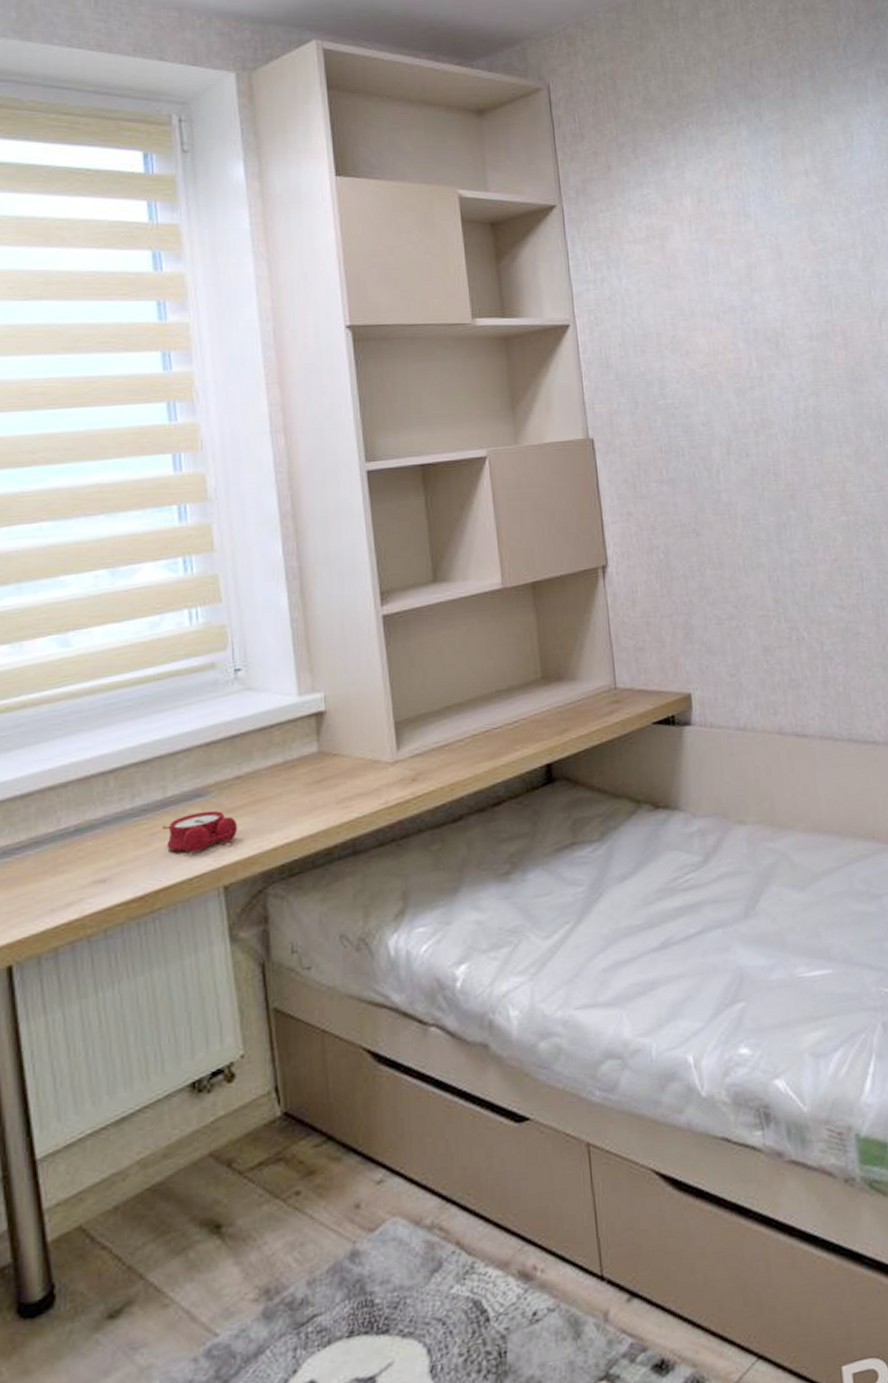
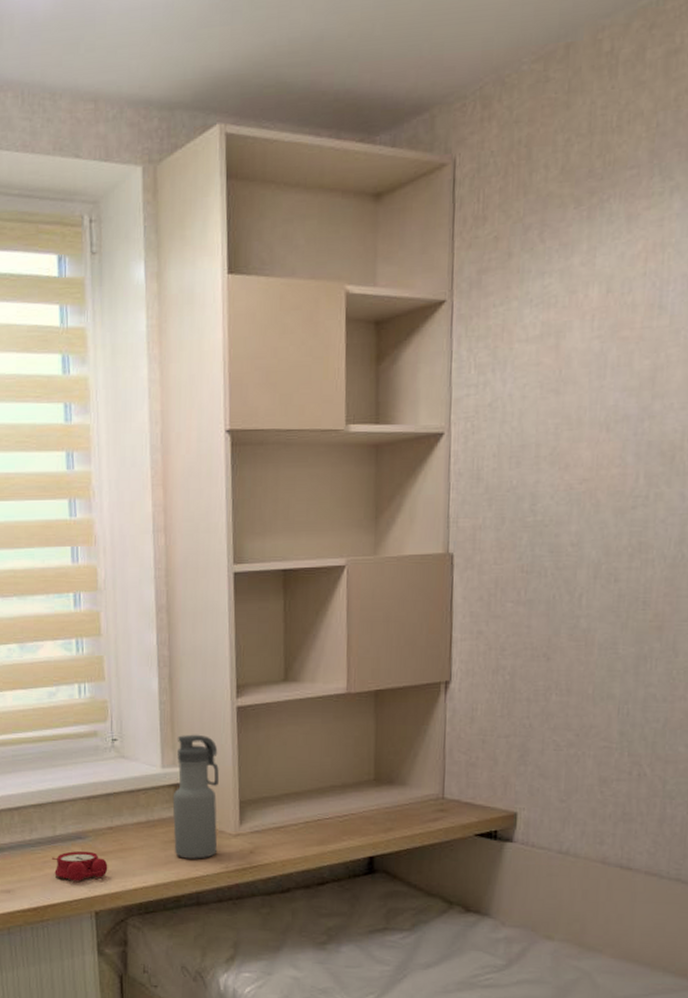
water bottle: none [314,651,374,801] -> present [172,734,219,859]

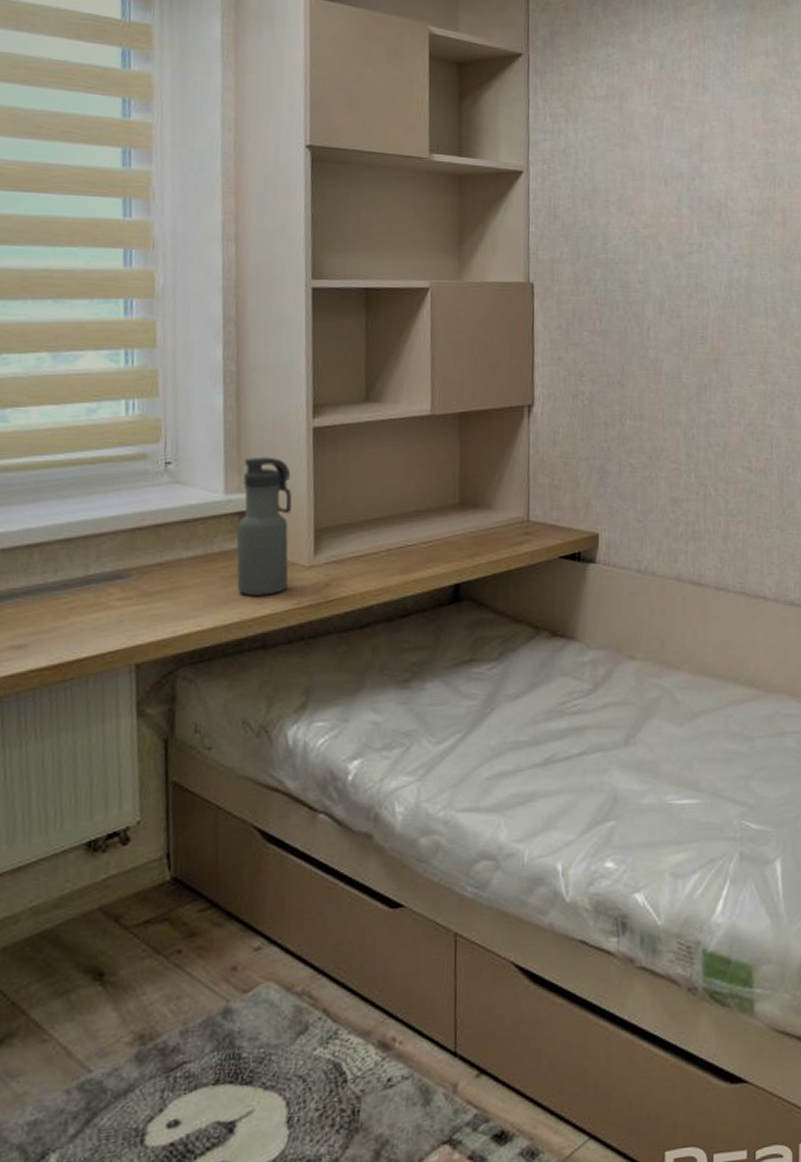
alarm clock: present [52,850,108,882] -> none [82,592,155,630]

